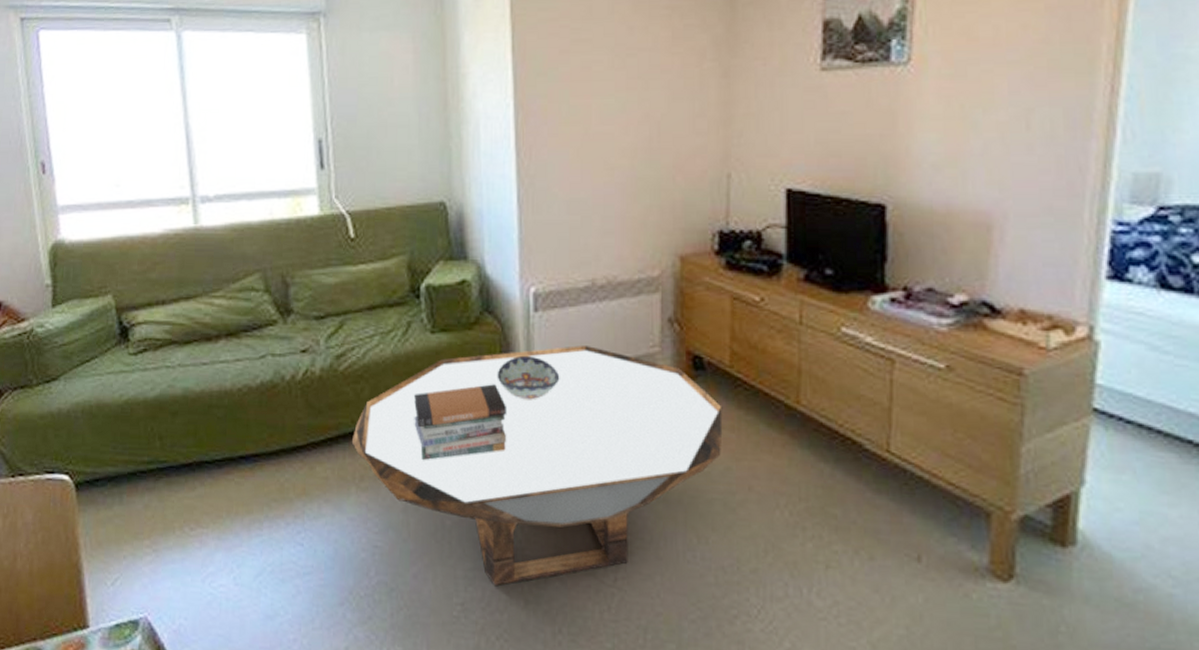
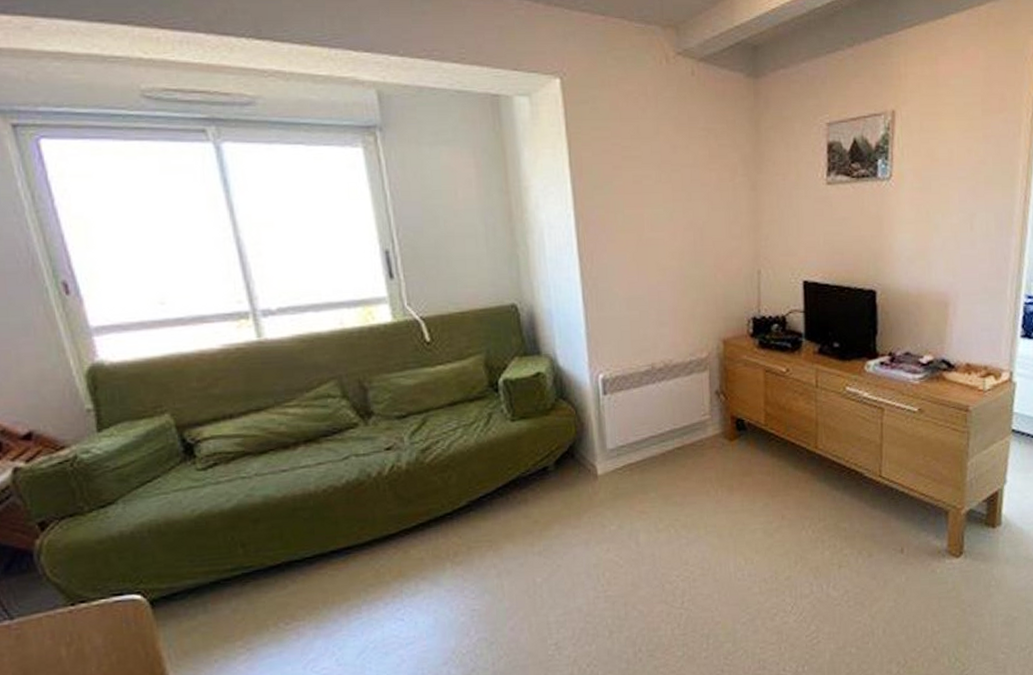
coffee table: present [351,345,723,586] -> none [443,419,761,625]
book stack: present [413,384,507,461] -> none [499,459,586,532]
decorative bowl: present [497,355,560,402] -> none [574,432,629,471]

